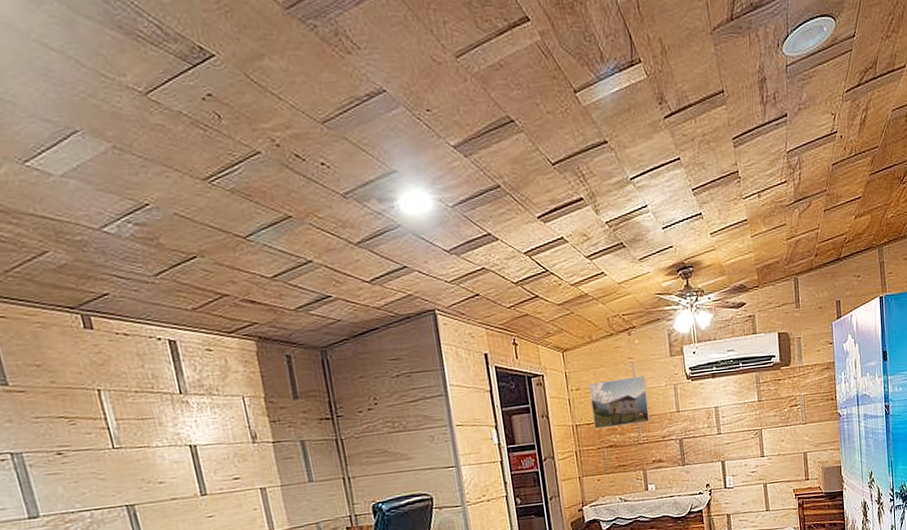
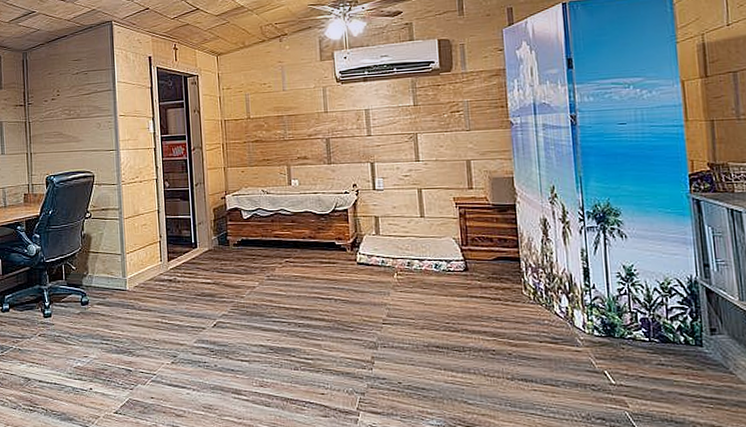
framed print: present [589,375,651,429] -> none [239,78,297,125]

